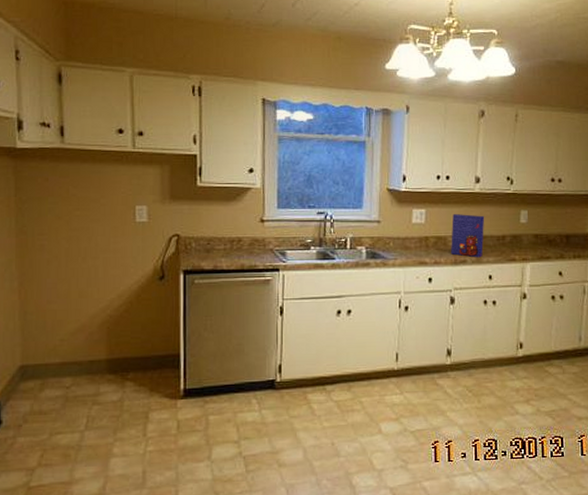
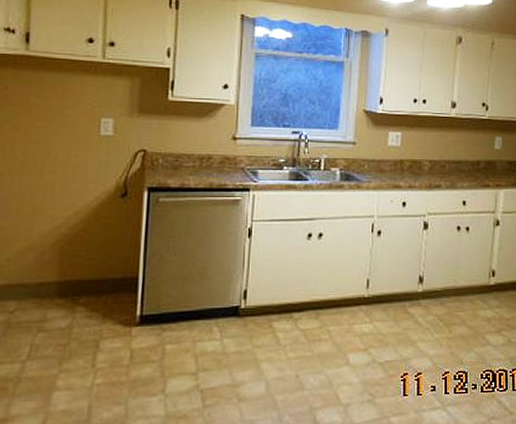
cereal box: present [451,213,485,258] -> none [426,137,460,183]

